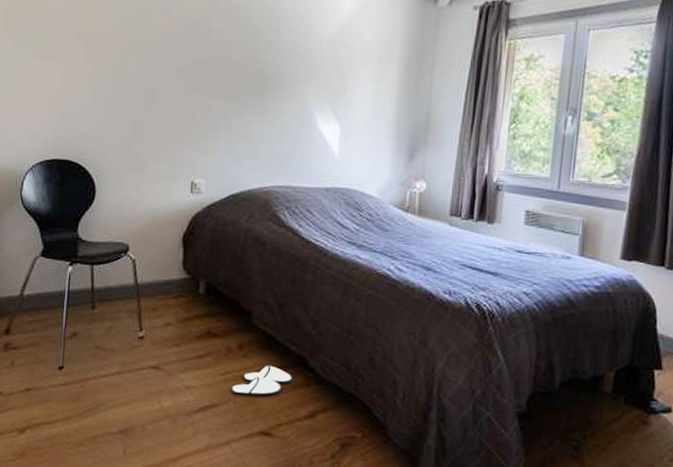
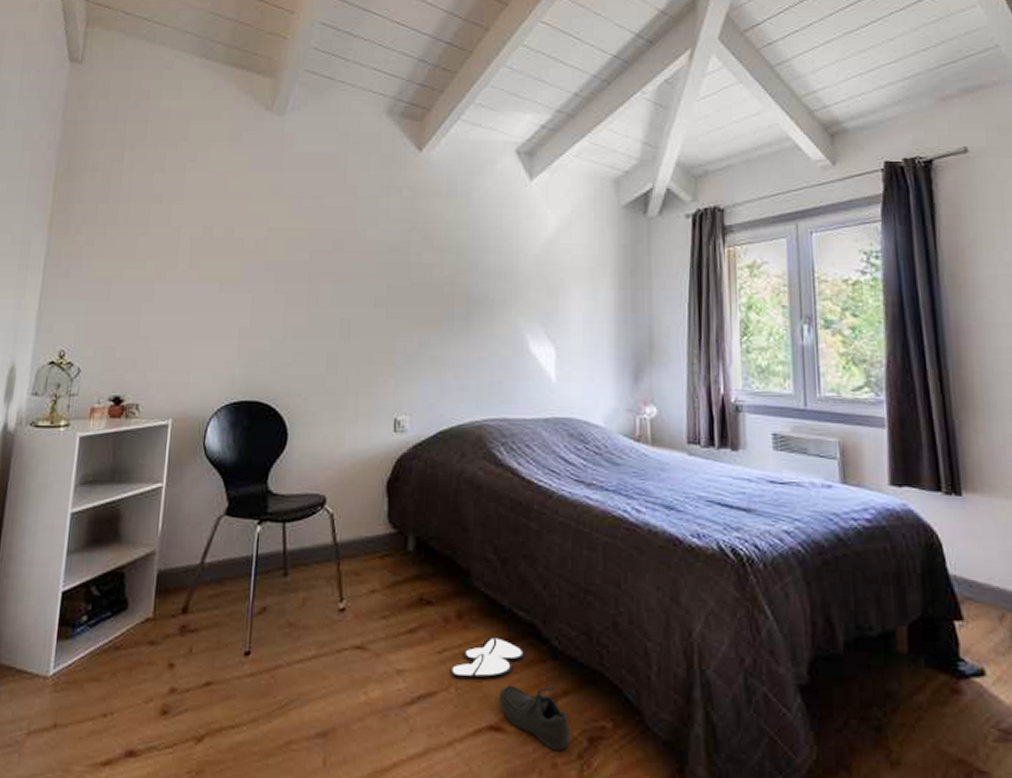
arctic: none [269,399,326,453] -> present [498,679,569,751]

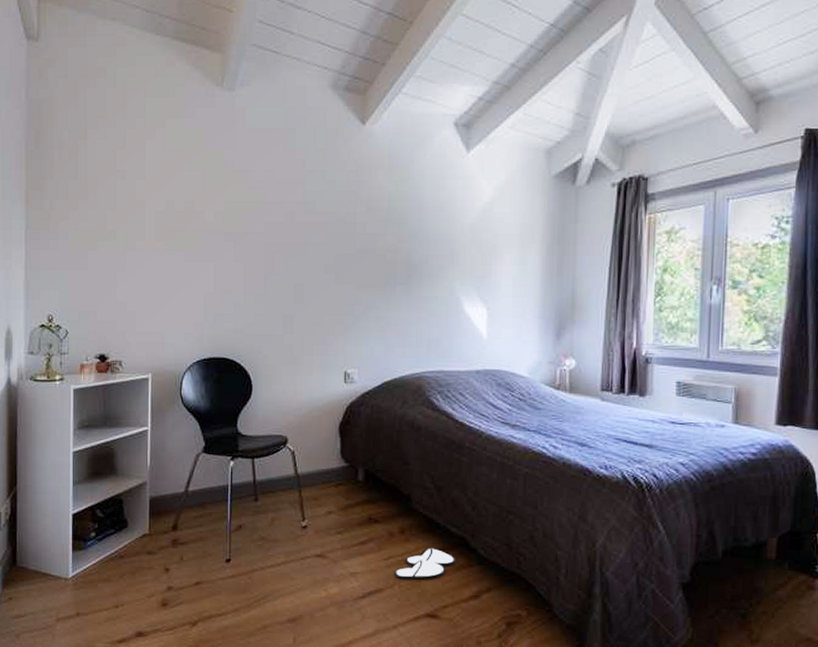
arctic: present [498,679,569,751] -> none [434,579,491,632]

